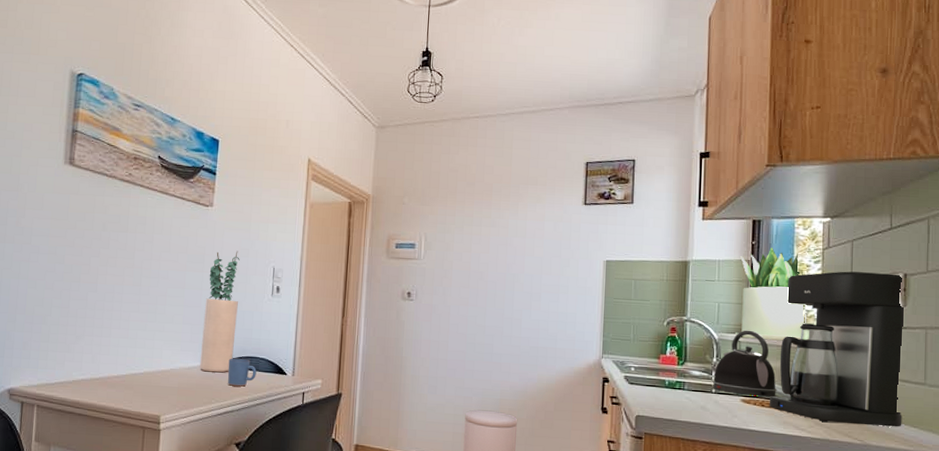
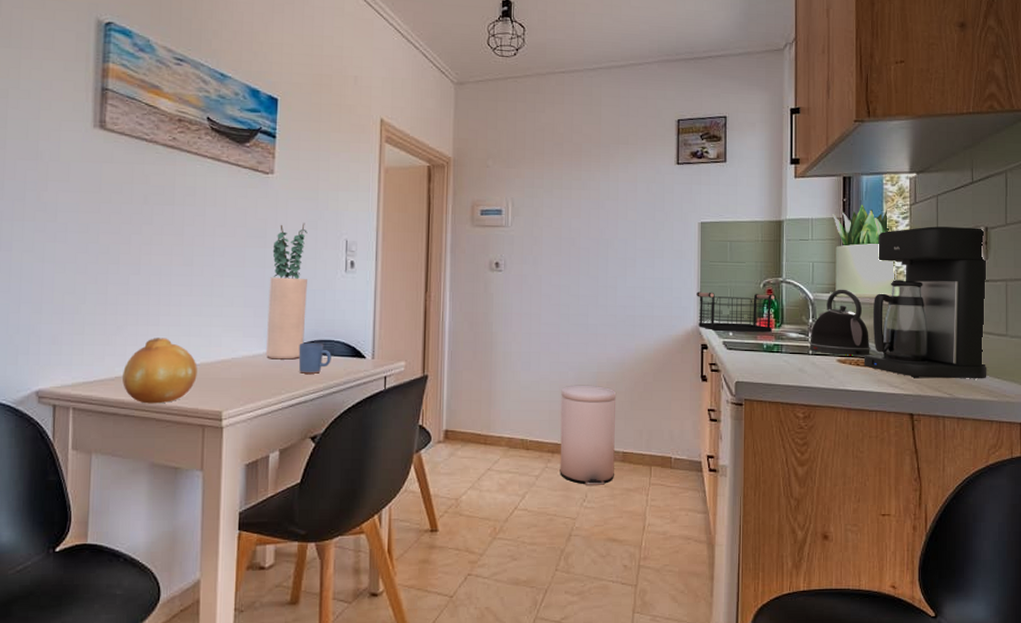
fruit: none [78,348,141,406] -> present [121,338,197,404]
dish rack: none [600,327,679,370] -> present [697,291,776,333]

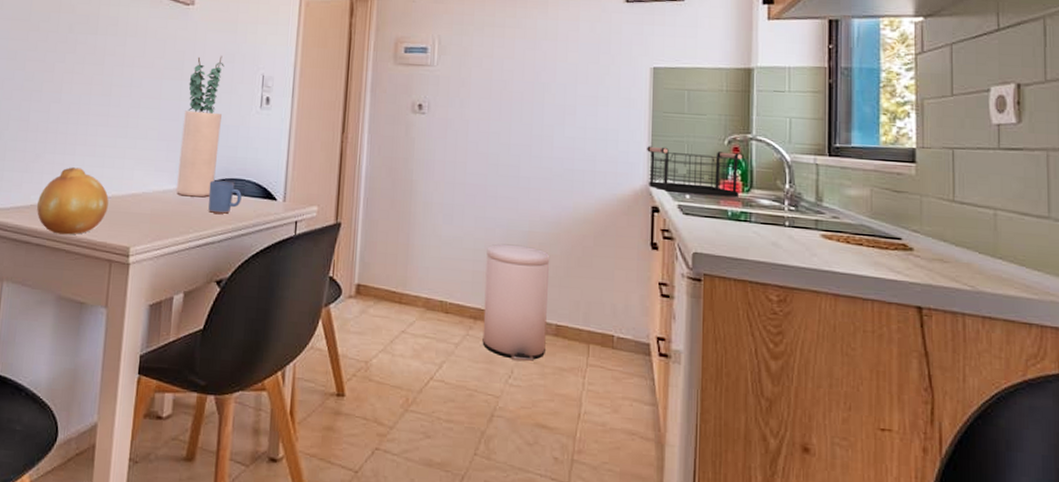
kettle: present [809,289,871,356] -> none [785,150,866,232]
planter: present [829,205,896,299] -> none [810,52,898,164]
coffee maker: present [864,226,988,379] -> none [856,80,1023,271]

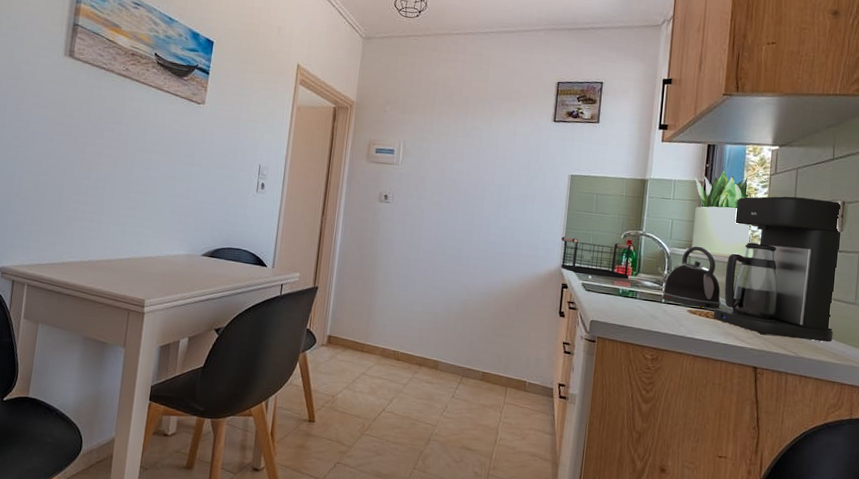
fruit: present [36,167,109,235] -> none [68,233,129,288]
vase: present [175,55,224,198] -> none [184,147,228,262]
mug: present [208,180,242,214] -> none [211,248,239,276]
pedal bin: present [482,243,550,362] -> none [425,308,481,400]
kettle: none [785,150,866,232] -> present [662,246,722,309]
planter: none [810,52,898,164] -> present [685,171,753,258]
coffee maker: none [856,80,1023,271] -> present [713,196,843,343]

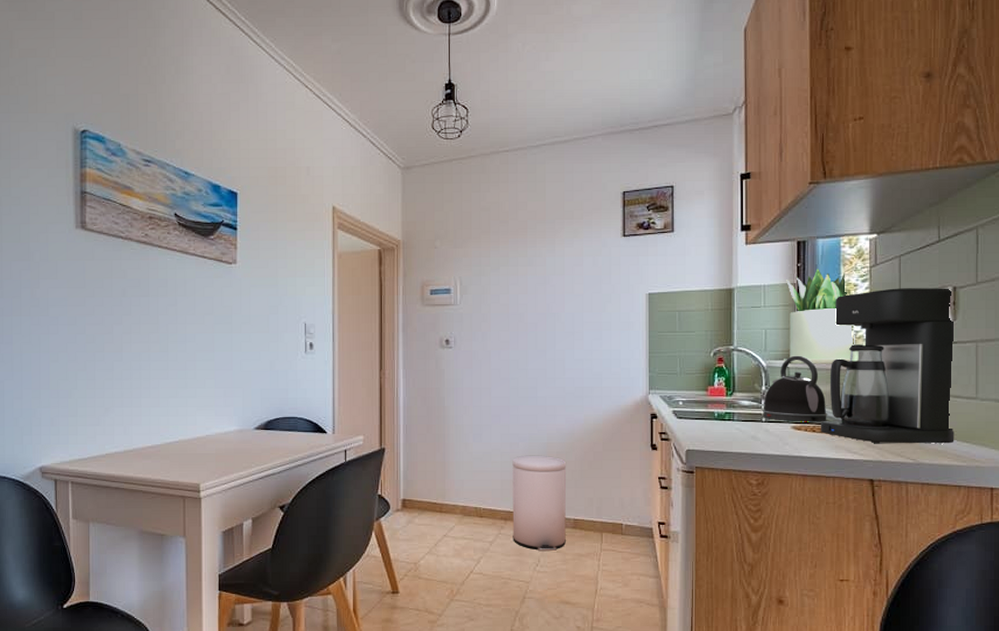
pedal bin: none [425,308,481,400] -> present [512,455,567,552]
dish rack: present [561,236,635,280] -> none [645,362,727,401]

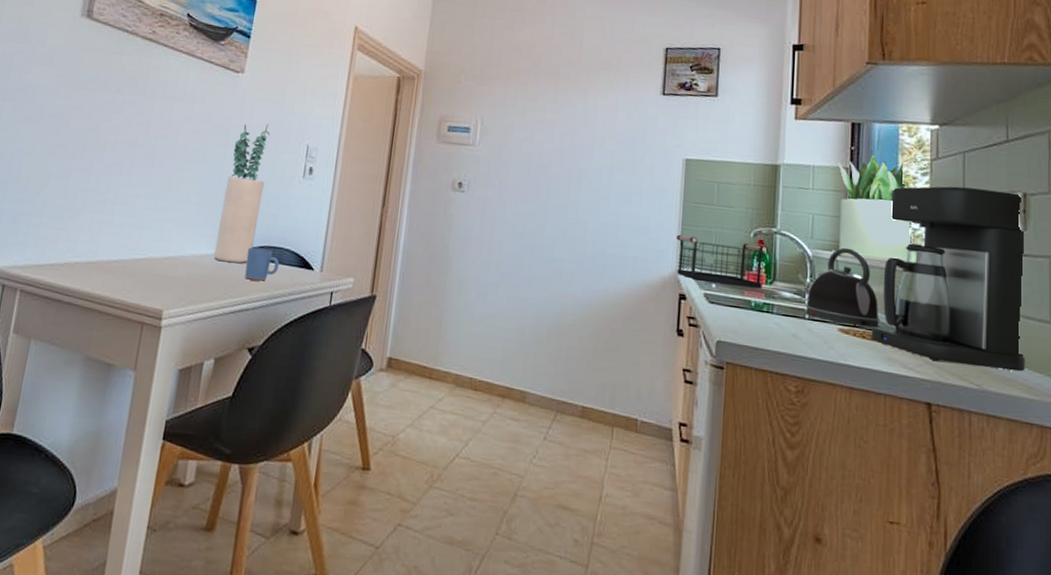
vase: none [236,308,271,436] -> present [213,124,270,264]
mug: none [265,419,295,448] -> present [245,247,279,281]
pedal bin: present [512,455,567,552] -> none [509,323,579,443]
dish rack: none [645,362,727,401] -> present [677,234,768,289]

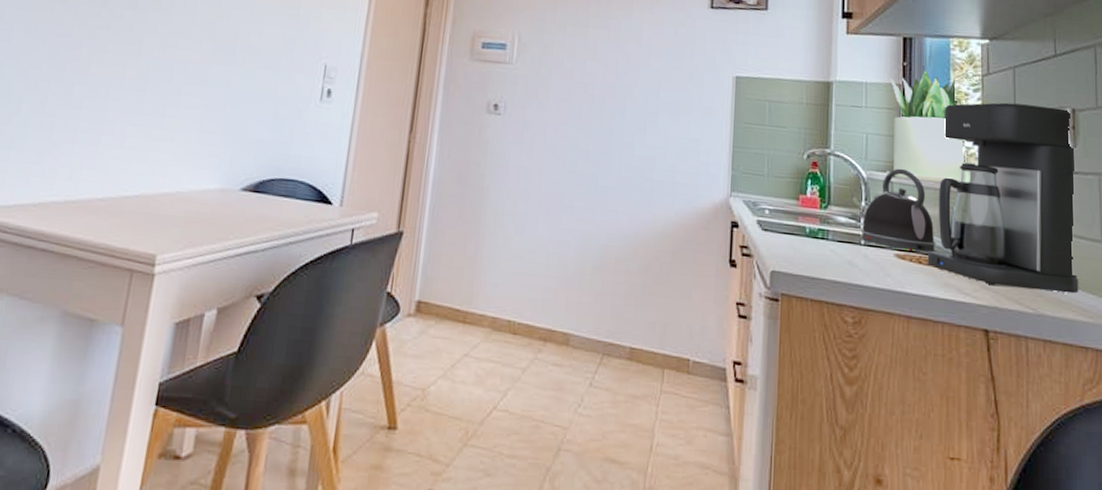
vase: present [213,124,270,264] -> none [216,40,283,199]
mug: present [245,247,279,281] -> none [253,180,293,219]
dish rack: present [677,234,768,289] -> none [728,157,822,214]

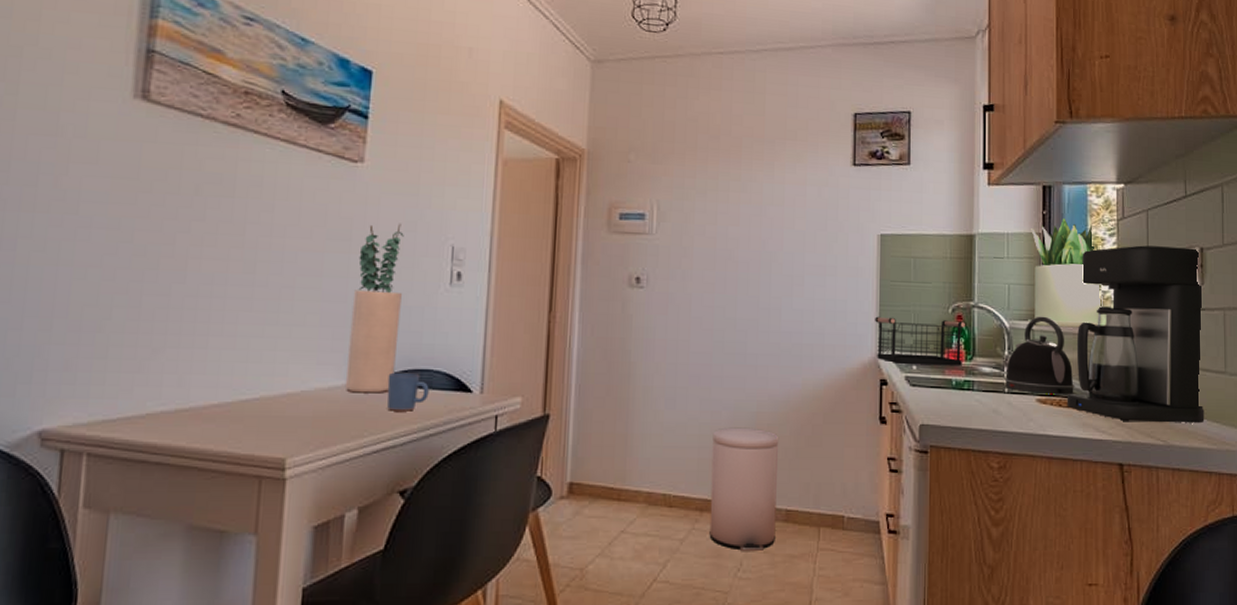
vase: none [216,40,283,199] -> present [344,223,404,394]
mug: none [253,180,293,219] -> present [387,372,429,411]
pedal bin: none [551,258,627,389] -> present [709,427,779,552]
dish rack: none [728,157,822,214] -> present [875,316,966,366]

